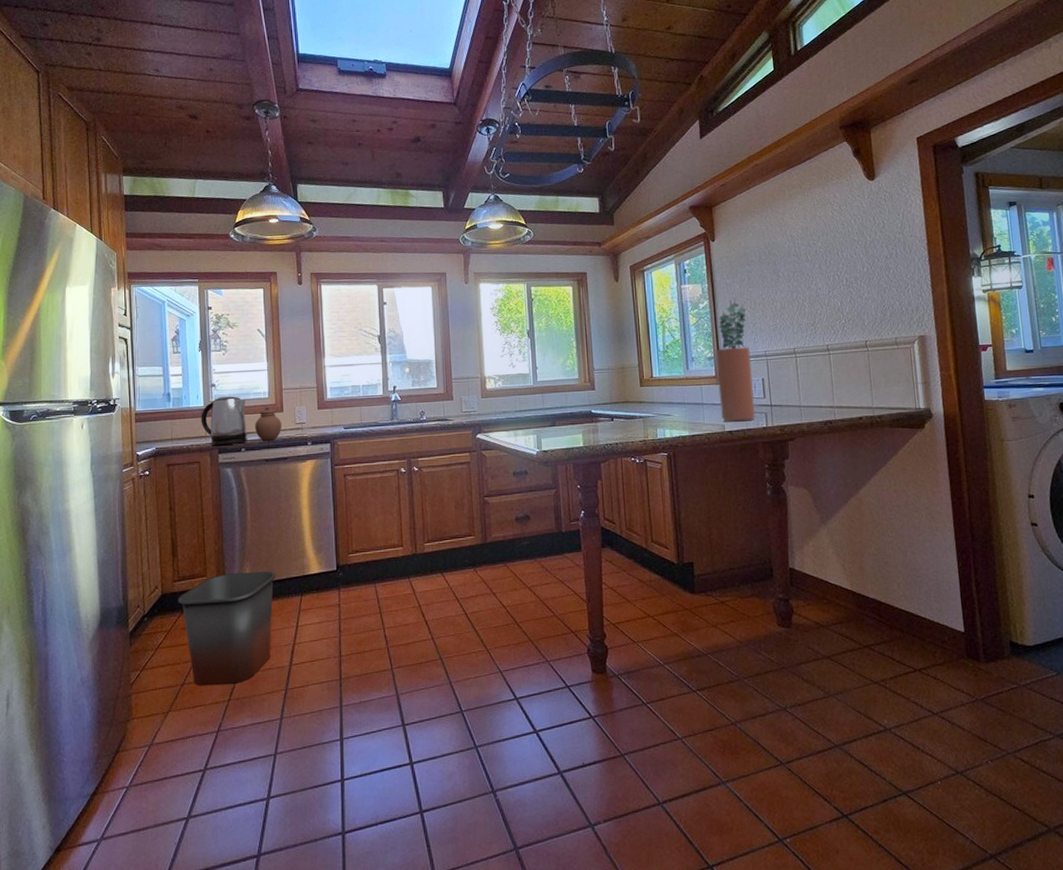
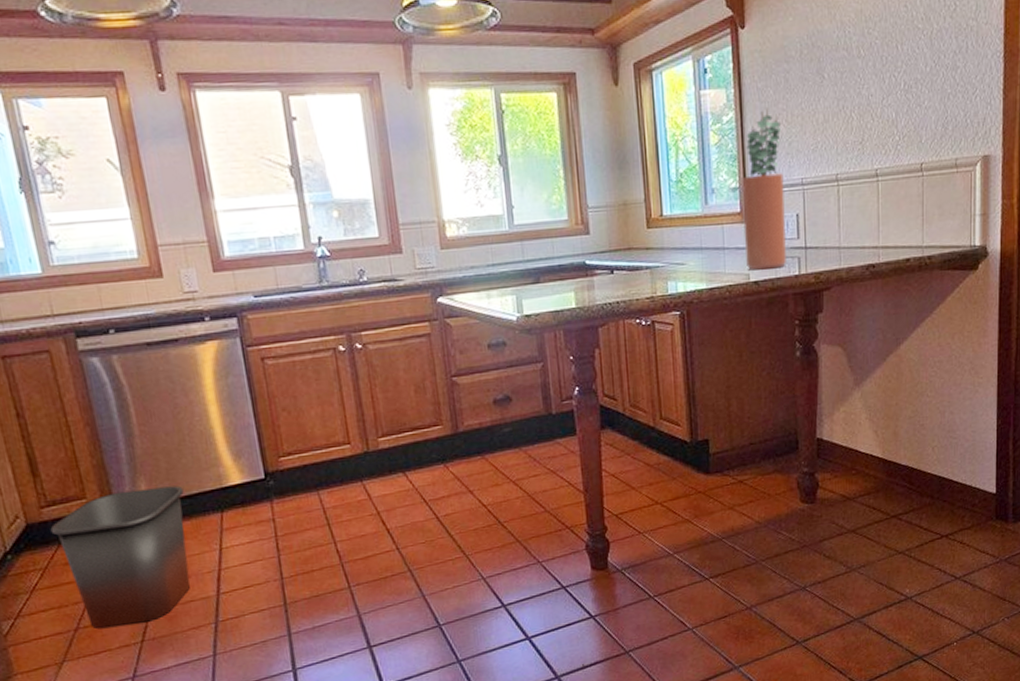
kettle: present [201,396,248,446] -> none [39,257,118,329]
jar: present [255,406,282,440] -> none [123,270,165,318]

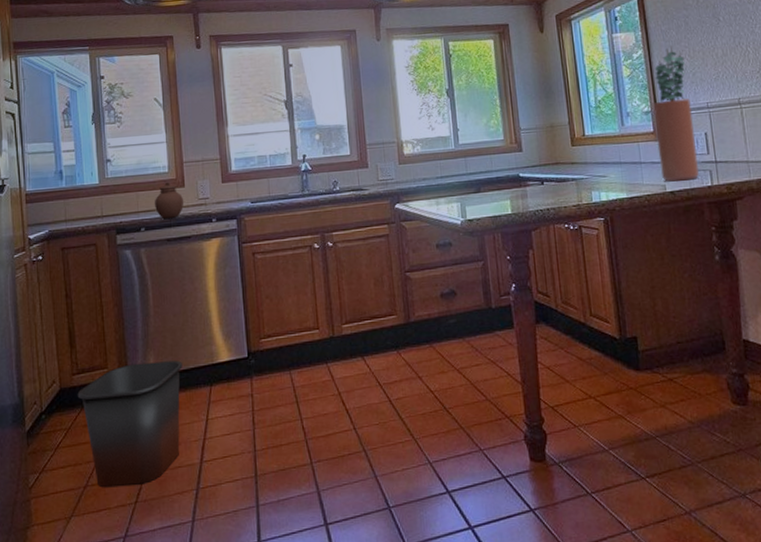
jar: none [123,270,165,318] -> present [155,181,184,219]

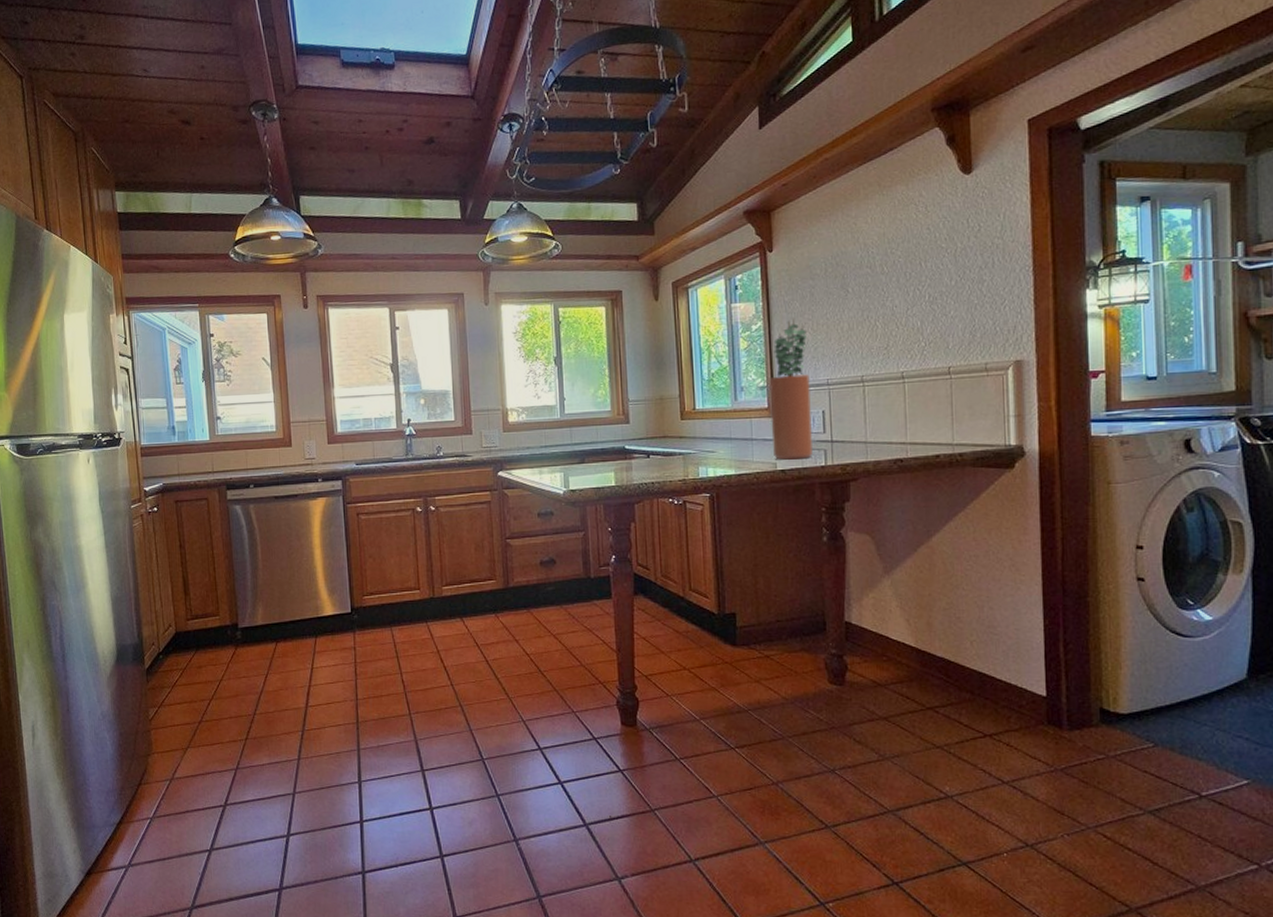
waste bin: present [77,360,183,488] -> none [191,612,289,724]
jar: present [155,181,184,219] -> none [263,441,291,477]

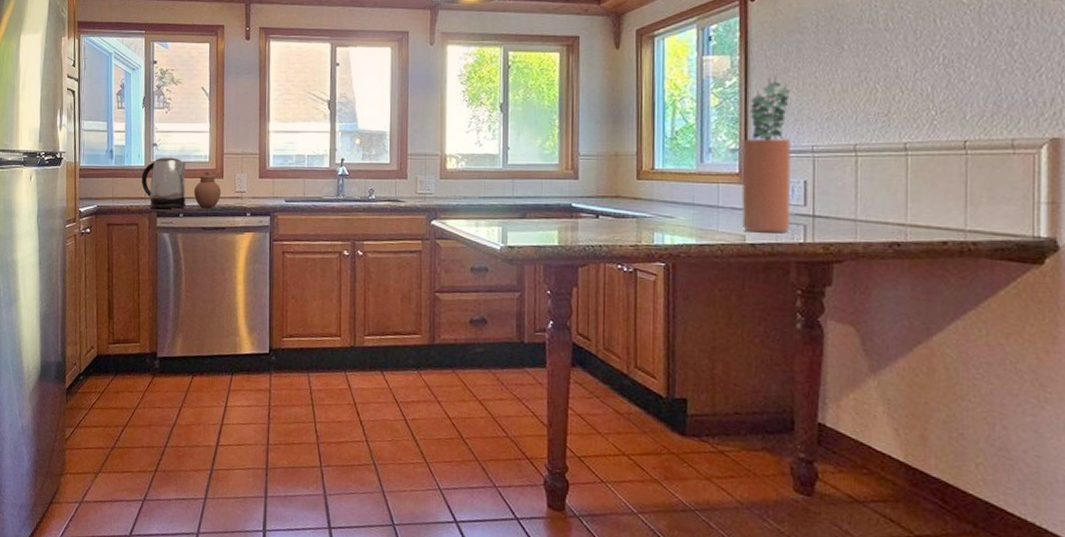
kettle: none [207,429,257,482] -> present [141,157,187,209]
jar: none [263,441,291,477] -> present [194,171,222,207]

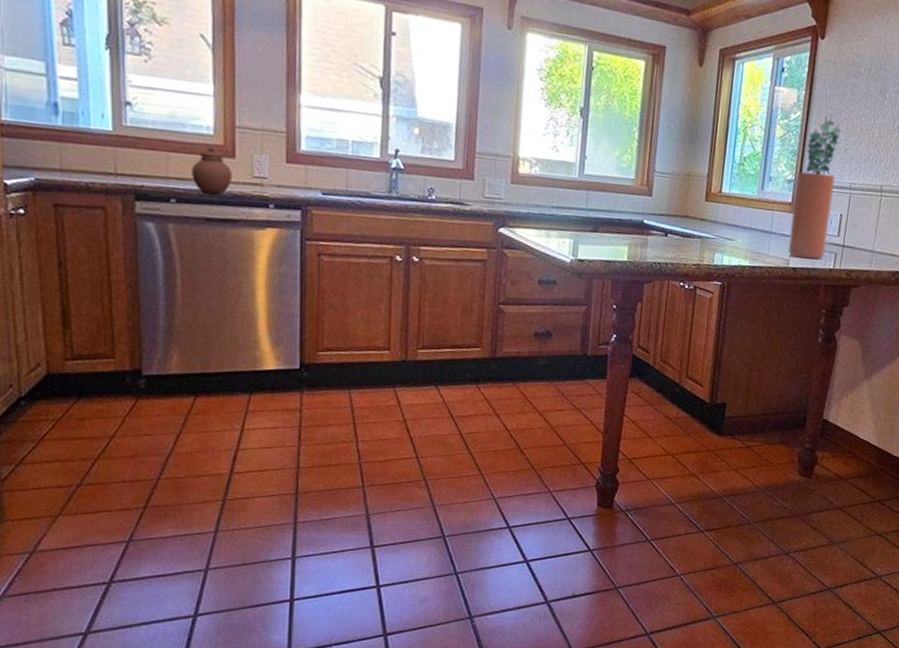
kettle: present [141,157,187,209] -> none [108,121,181,192]

